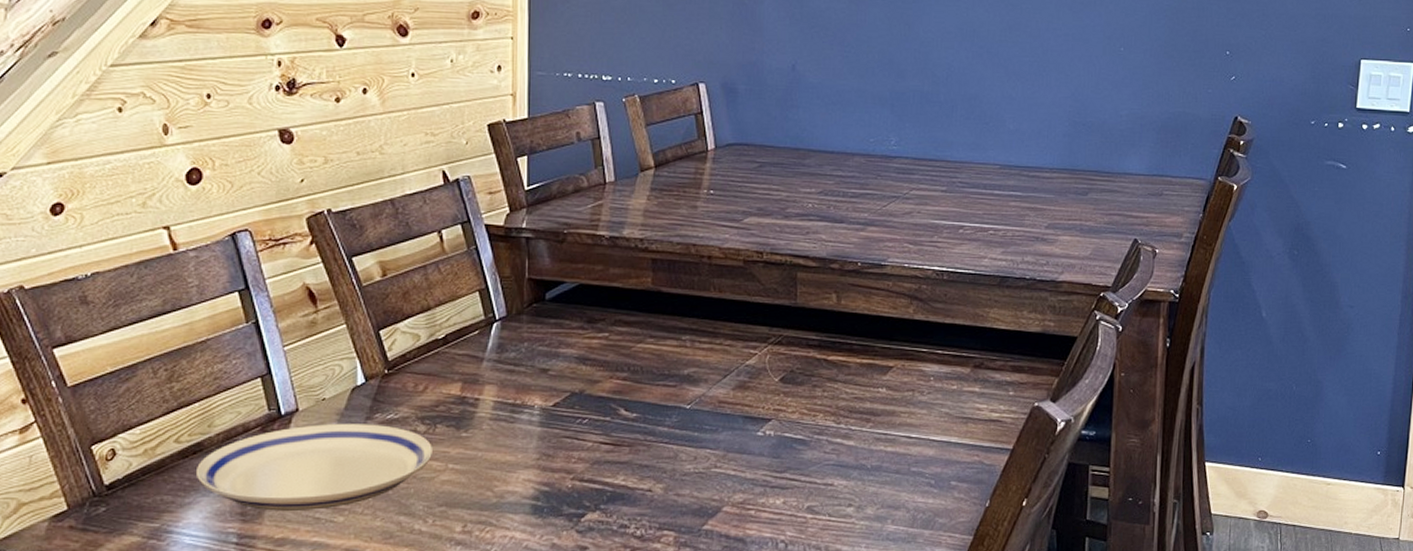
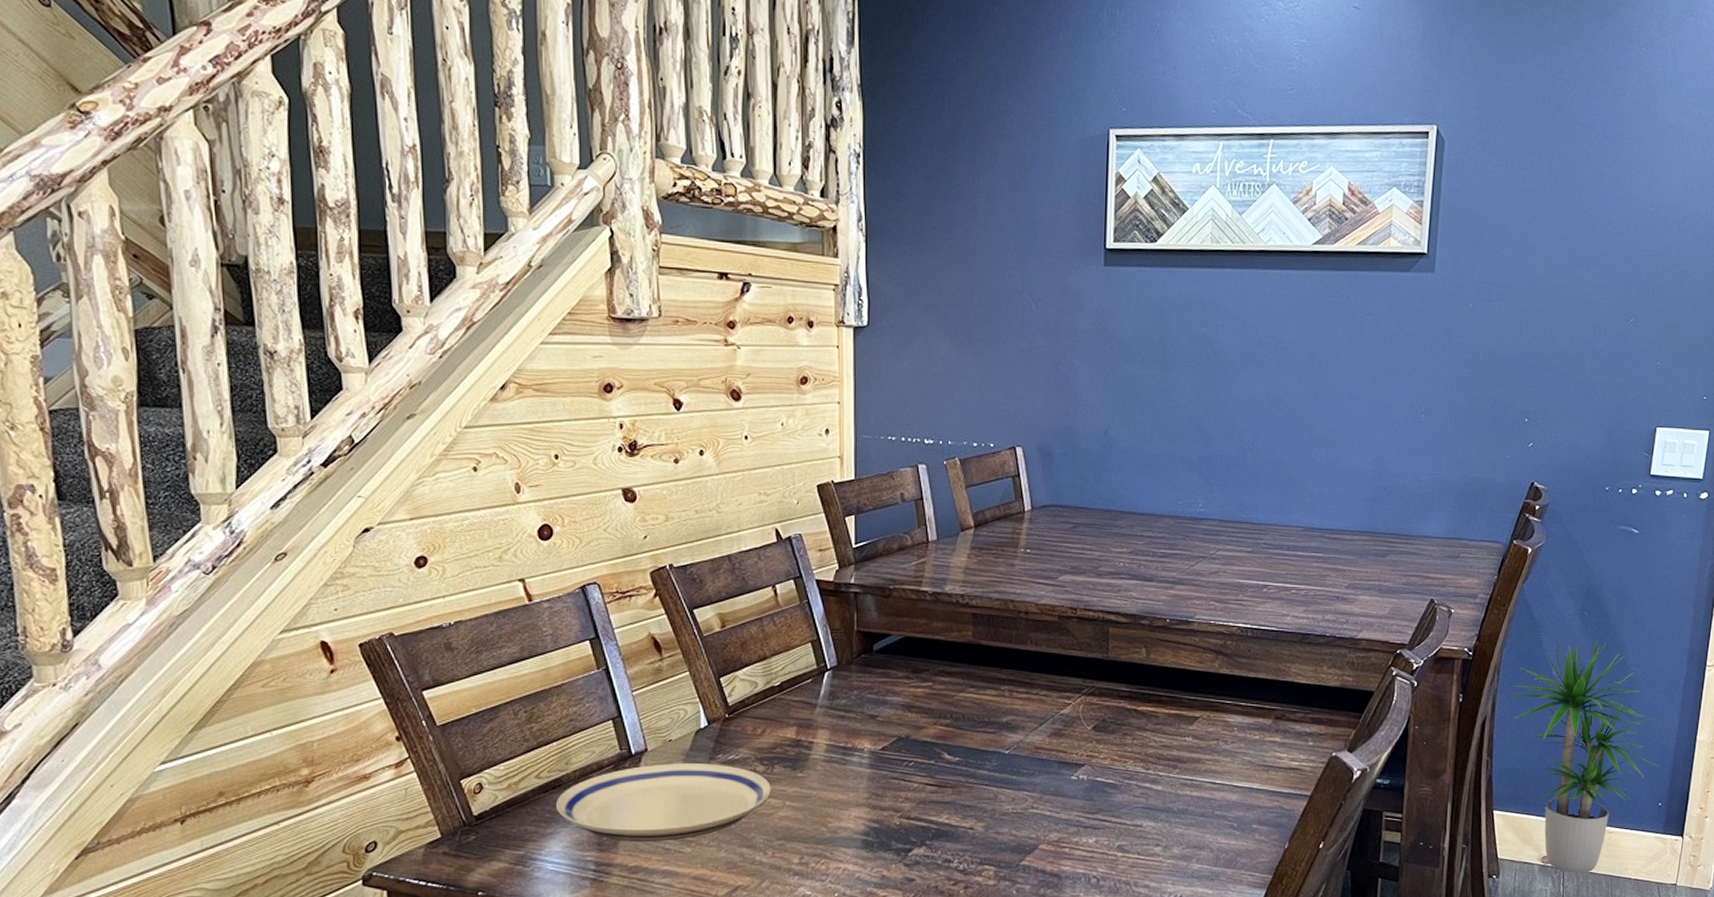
potted plant: none [1219,274,1376,529] -> present [1509,634,1659,873]

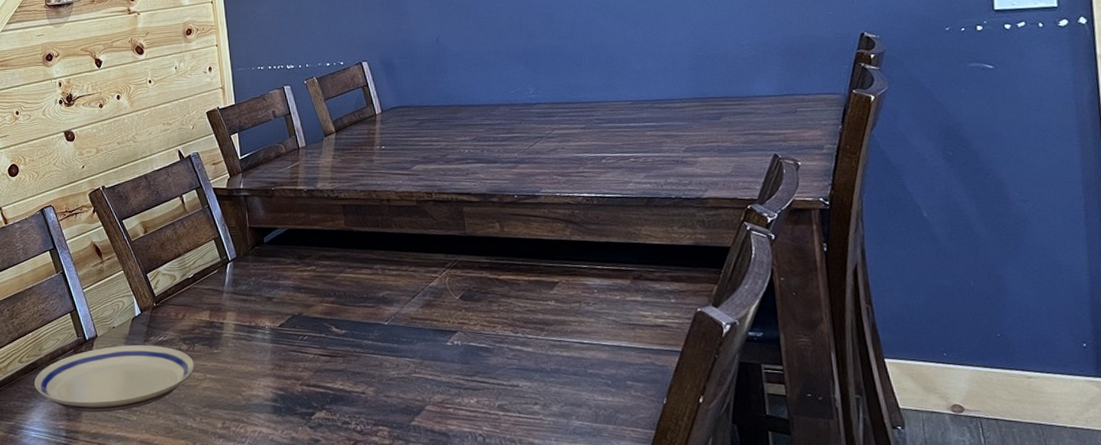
potted plant: present [1509,634,1659,873] -> none [879,176,1074,423]

